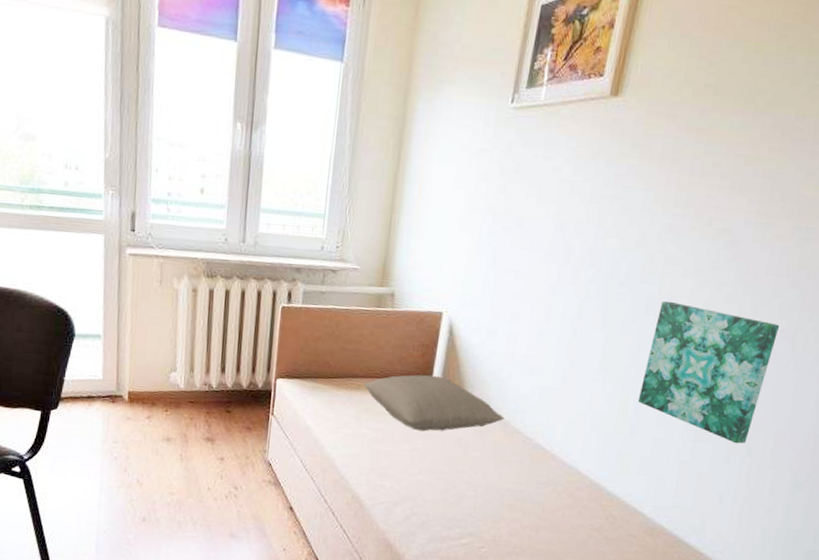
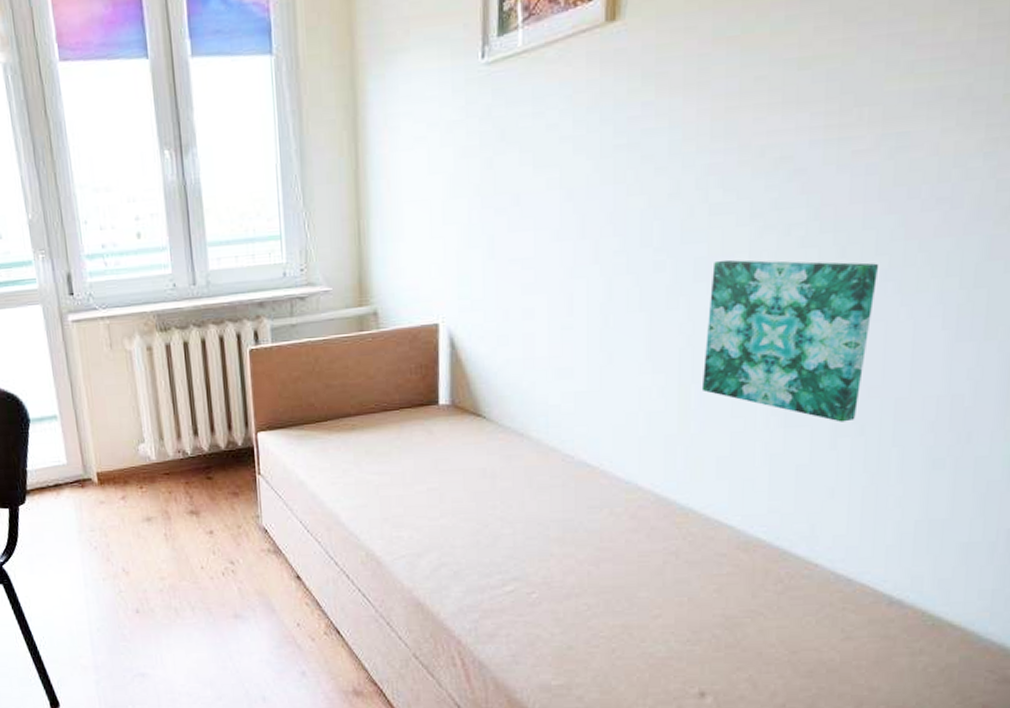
pillow: present [364,374,505,432] -> none [359,399,535,467]

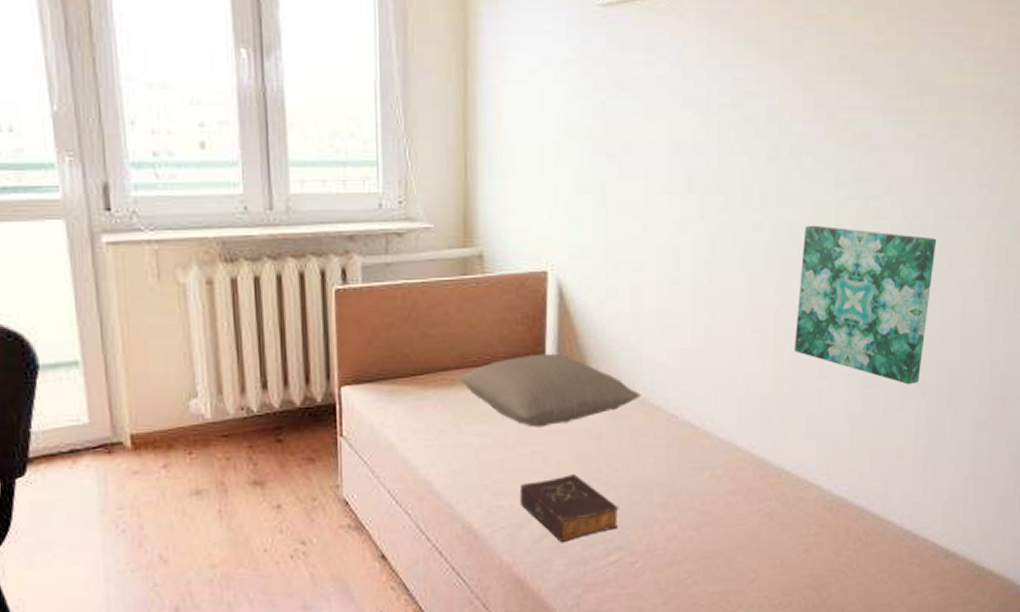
pillow: none [359,399,535,467] -> present [459,353,641,428]
book: none [417,510,515,571] -> present [519,474,619,542]

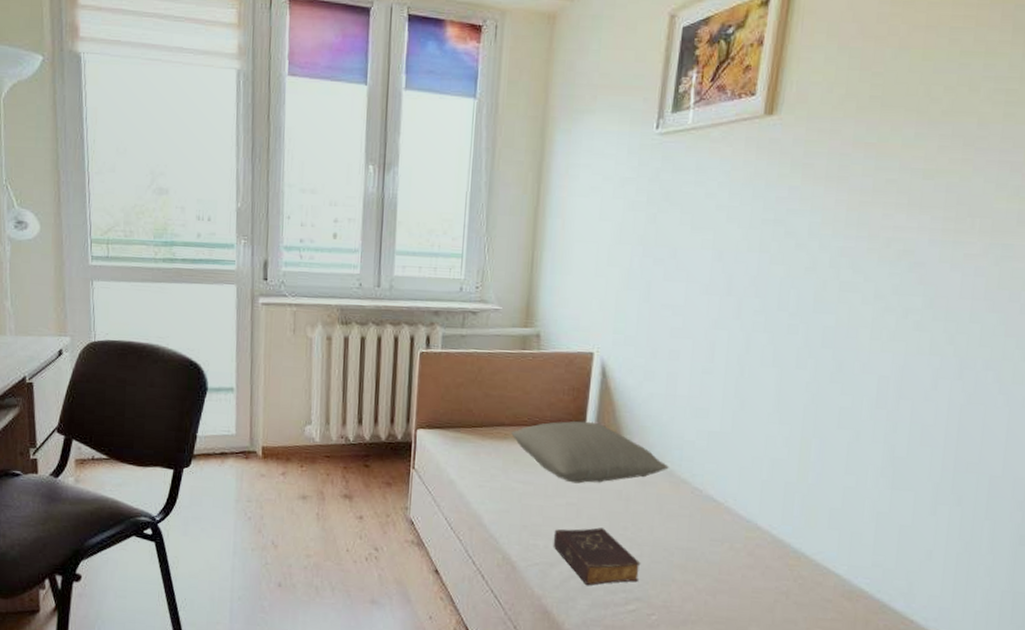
wall art: present [794,225,937,385] -> none [821,331,982,492]

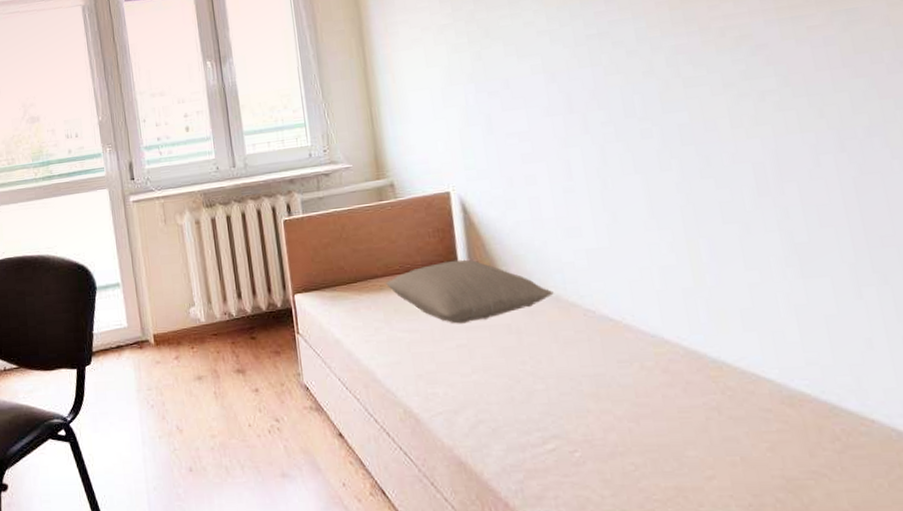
book: present [553,527,641,585] -> none [451,366,551,428]

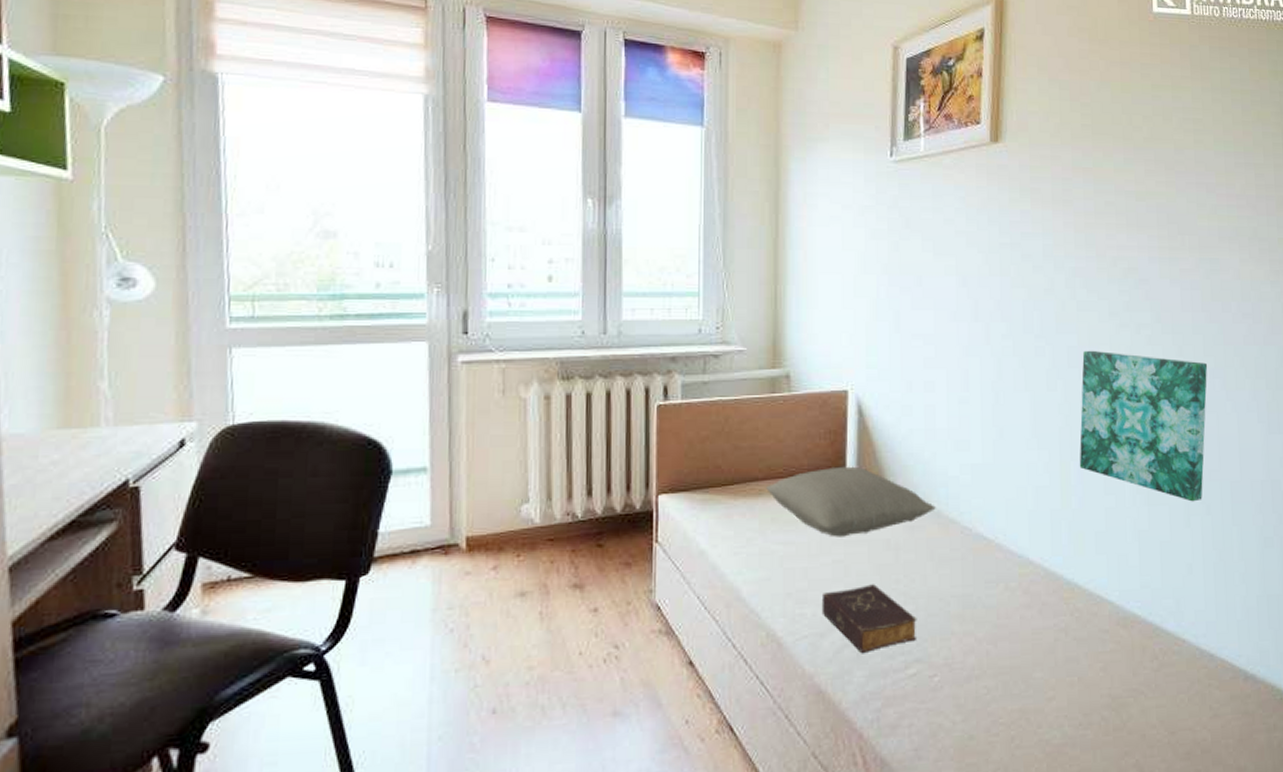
book: none [451,366,551,428] -> present [821,584,917,653]
wall art: none [697,121,875,272] -> present [1079,350,1208,502]

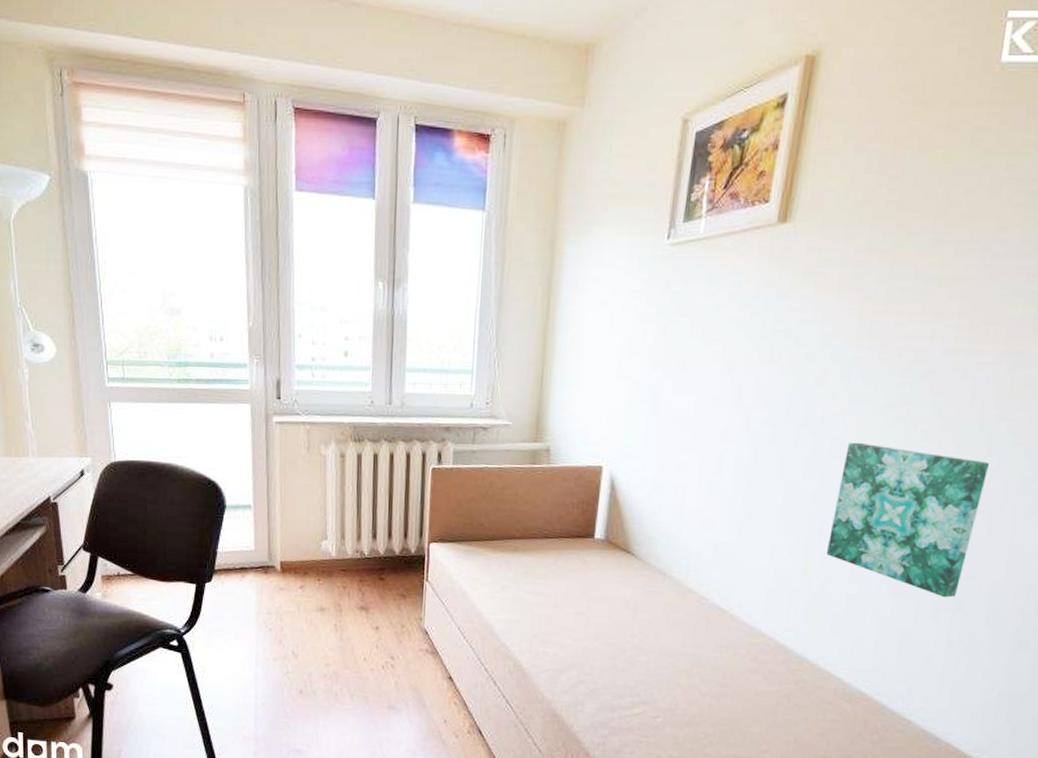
pillow: present [766,466,936,537] -> none [522,533,676,594]
book: present [821,584,917,653] -> none [562,635,647,690]

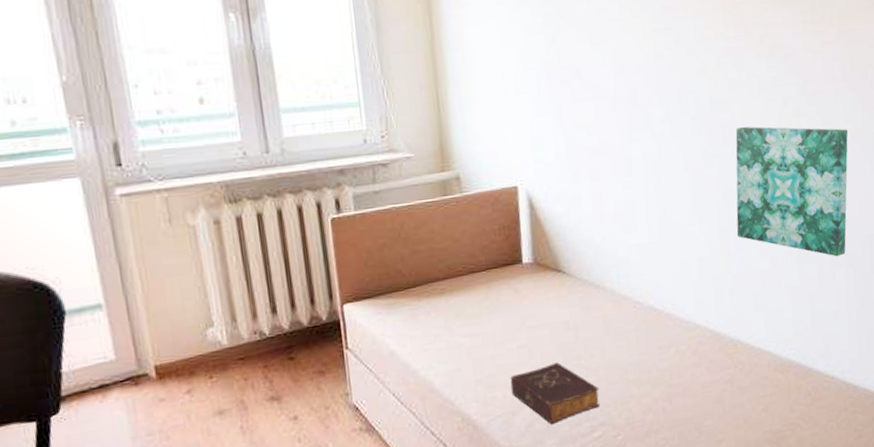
book: none [562,635,647,690] -> present [510,362,599,424]

